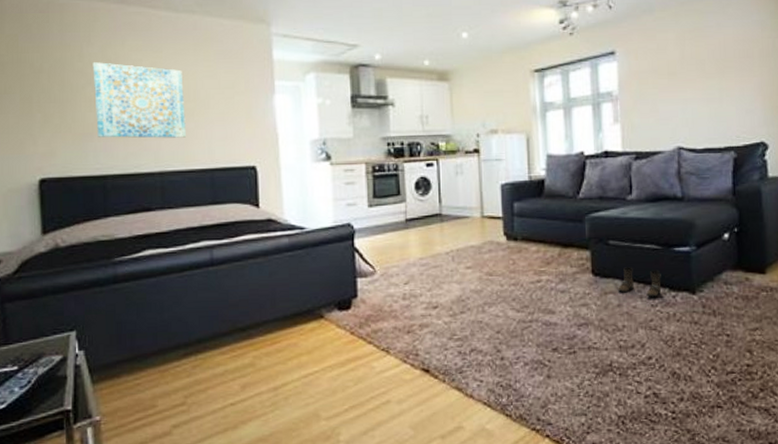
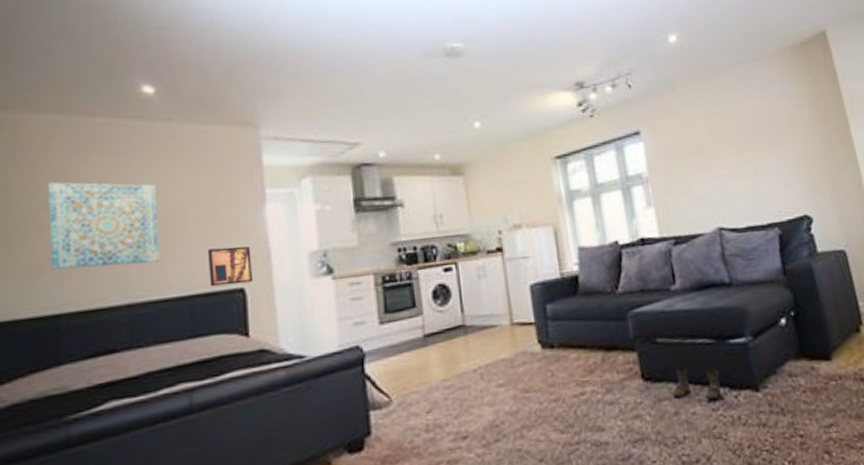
wall art: none [225,130,262,163] -> present [207,246,252,287]

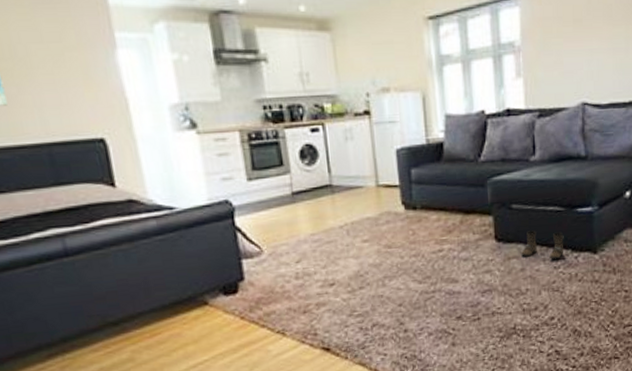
wall art: present [207,246,252,287] -> none [58,94,112,135]

